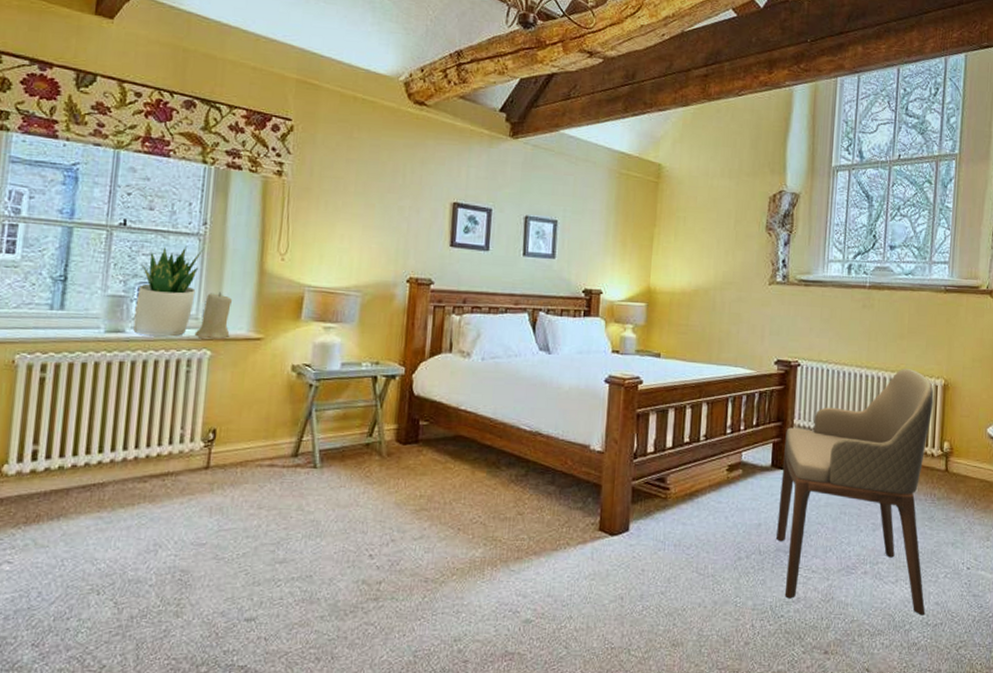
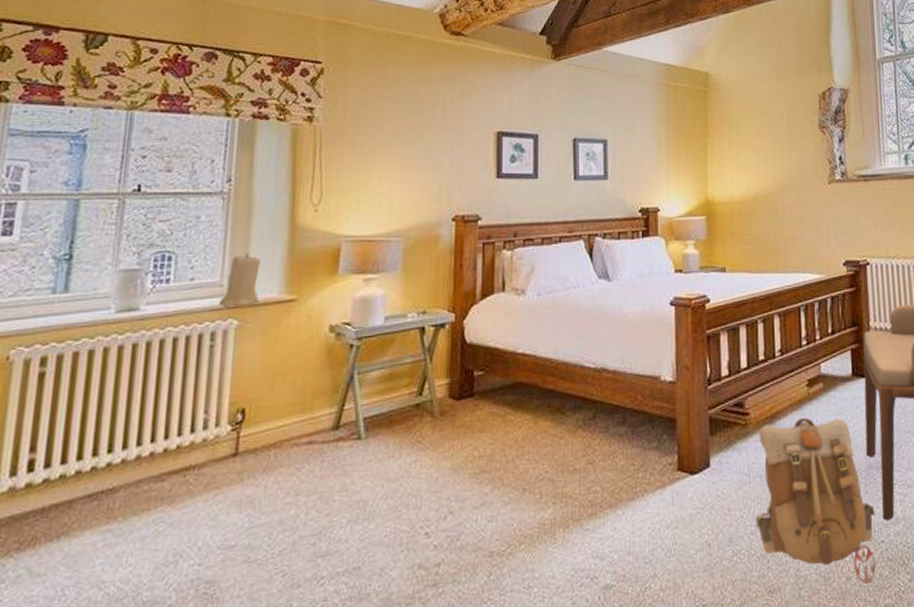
planter: present [133,245,204,337] -> none [149,206,229,311]
backpack: none [666,499,779,650] -> present [756,418,876,584]

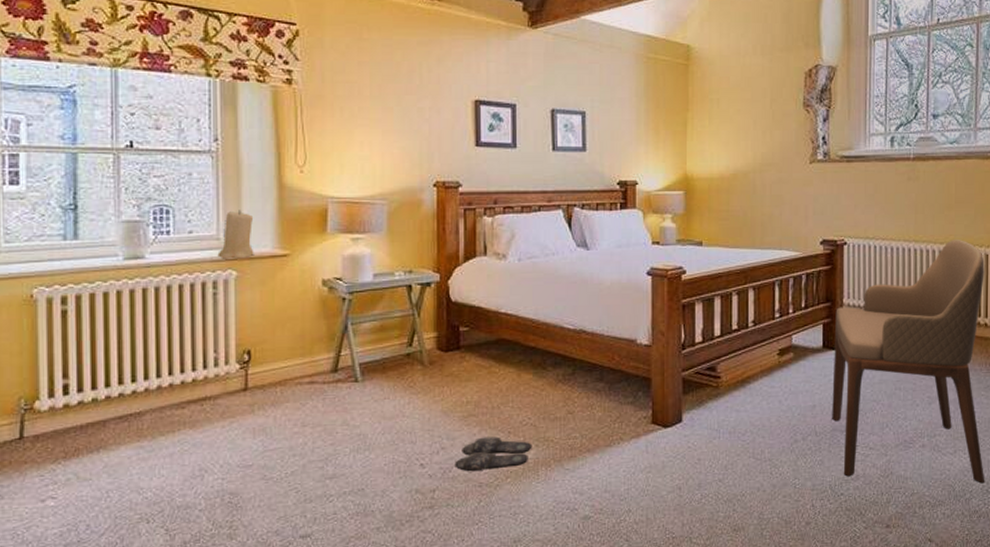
slippers: none [463,495,549,539] -> present [455,436,532,471]
backpack: present [756,418,876,584] -> none [724,384,837,529]

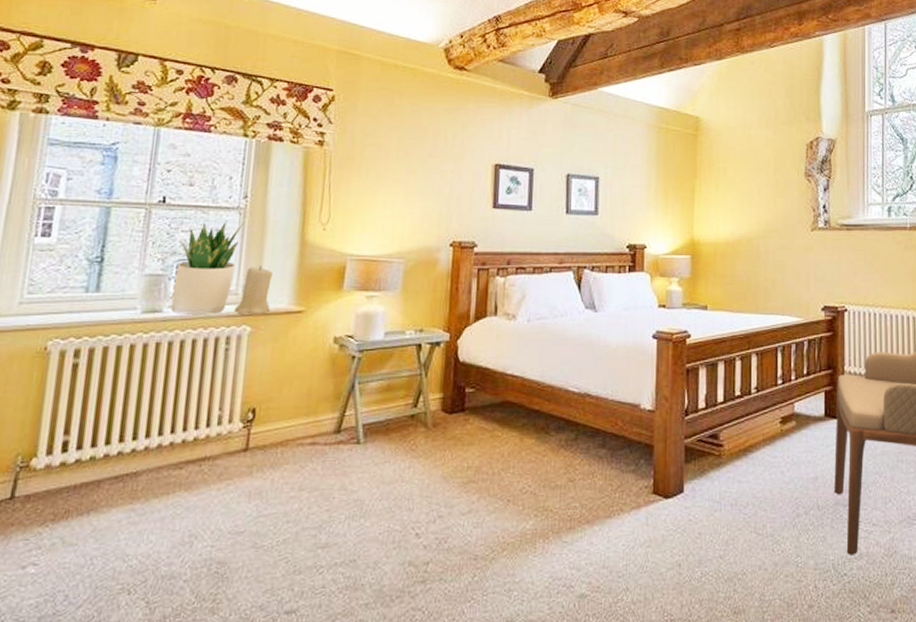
planter: none [153,164,218,260] -> present [171,220,245,314]
slippers: present [455,436,532,471] -> none [451,505,531,542]

